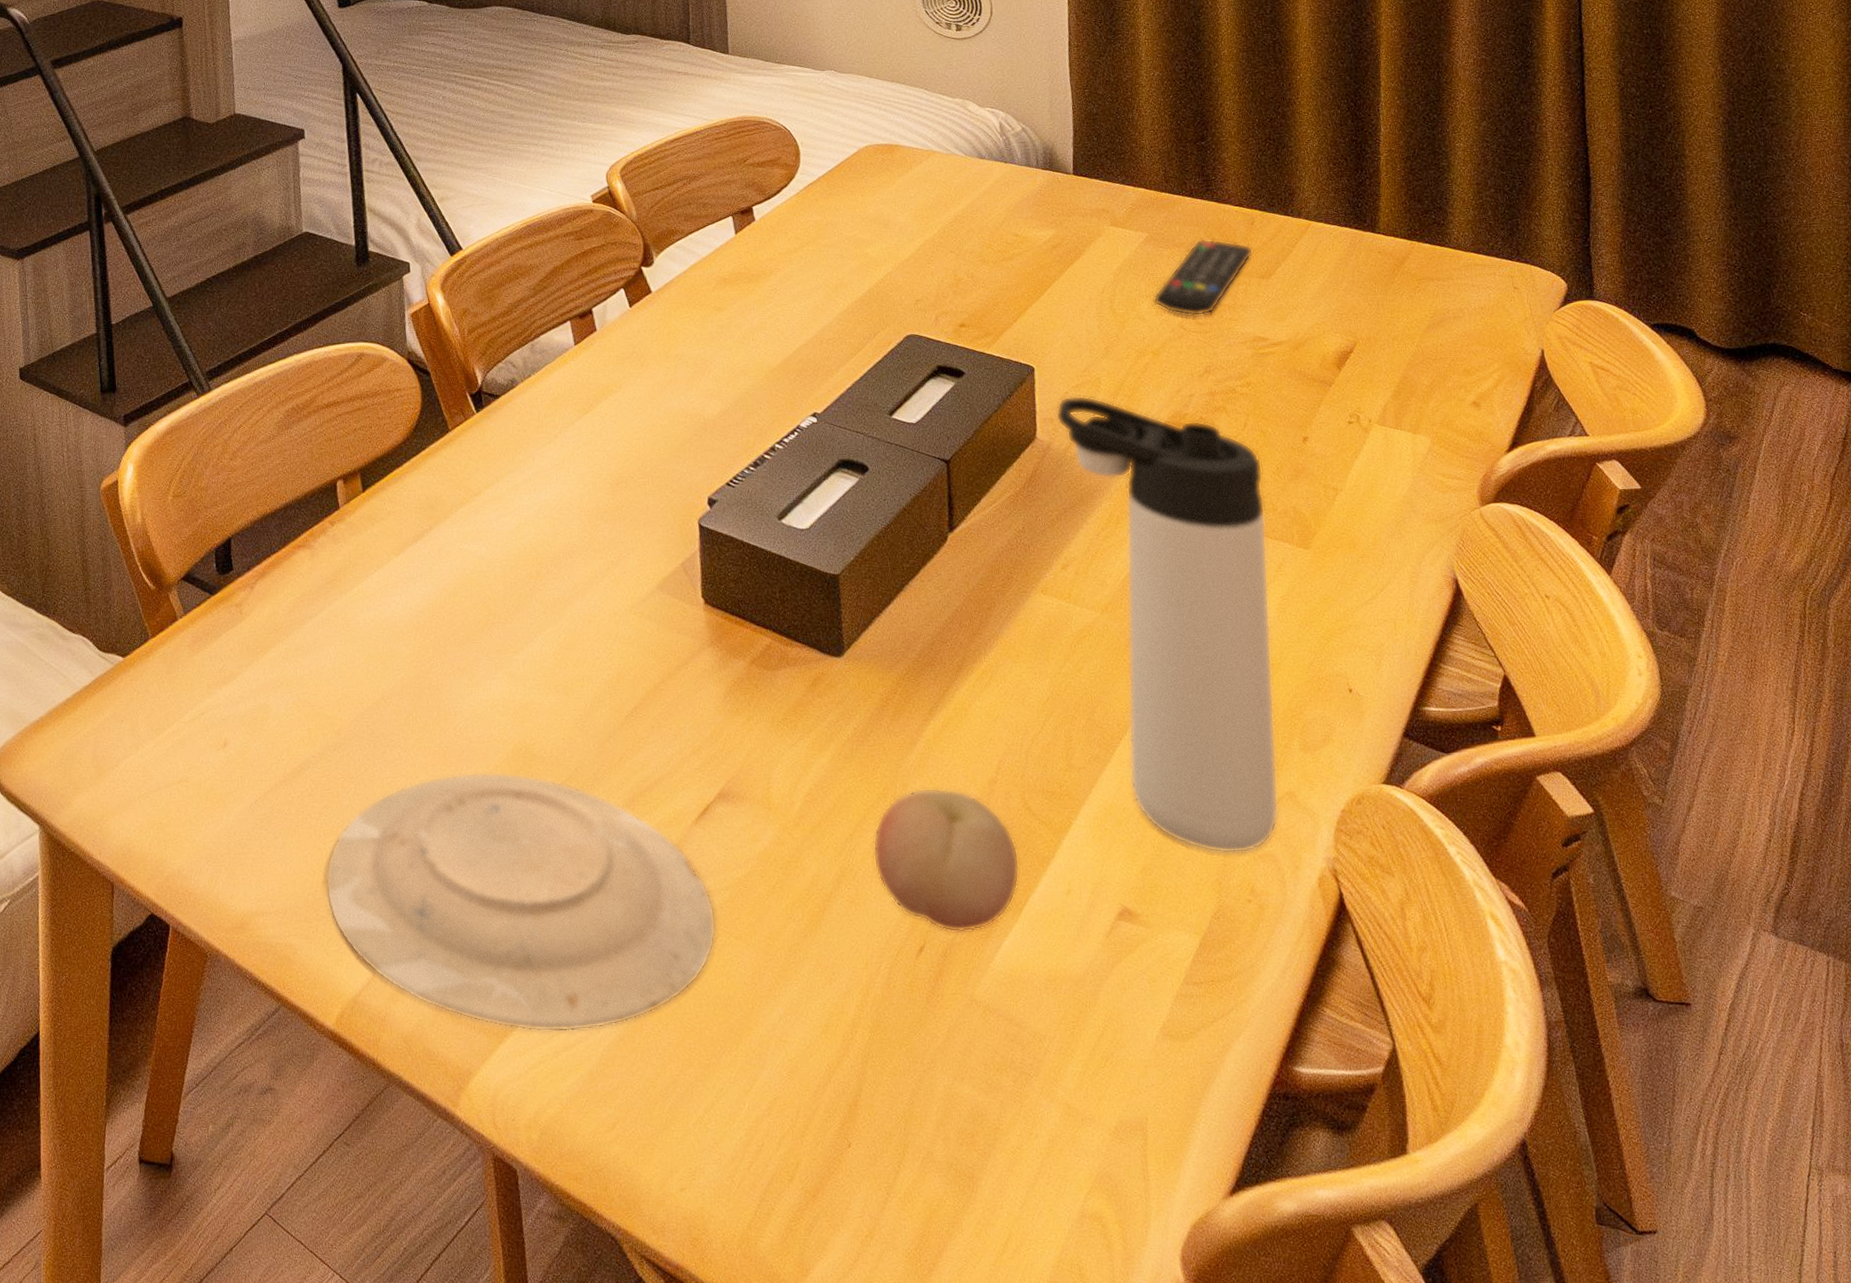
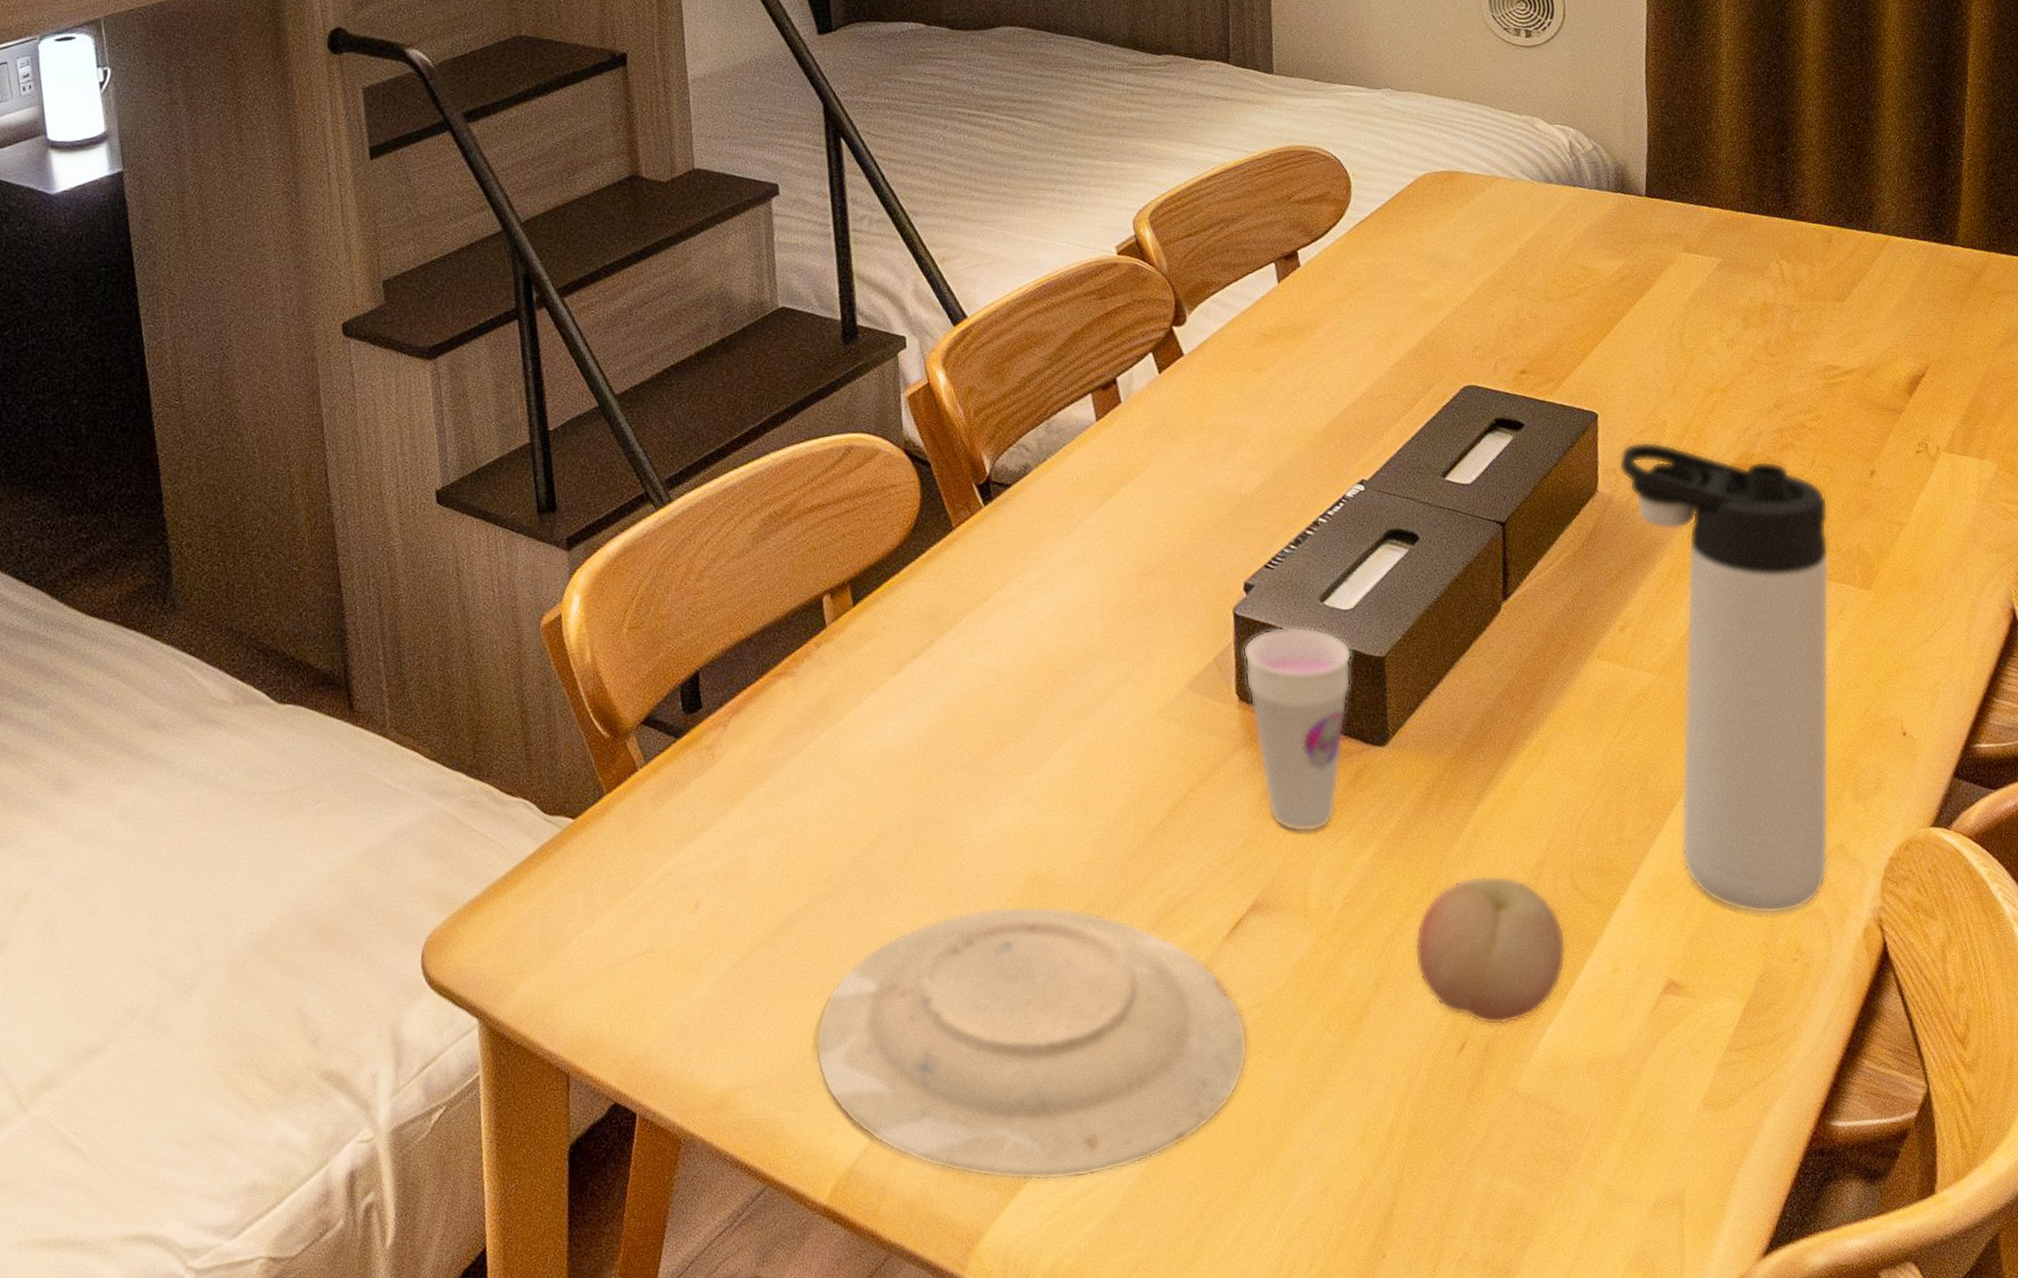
cup: none [707,540,809,731] -> present [1243,626,1352,833]
remote control: present [1153,238,1254,317] -> none [1724,260,1830,348]

